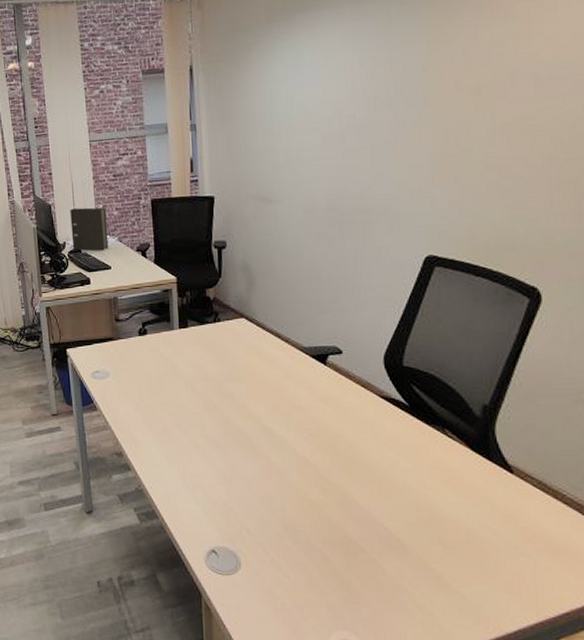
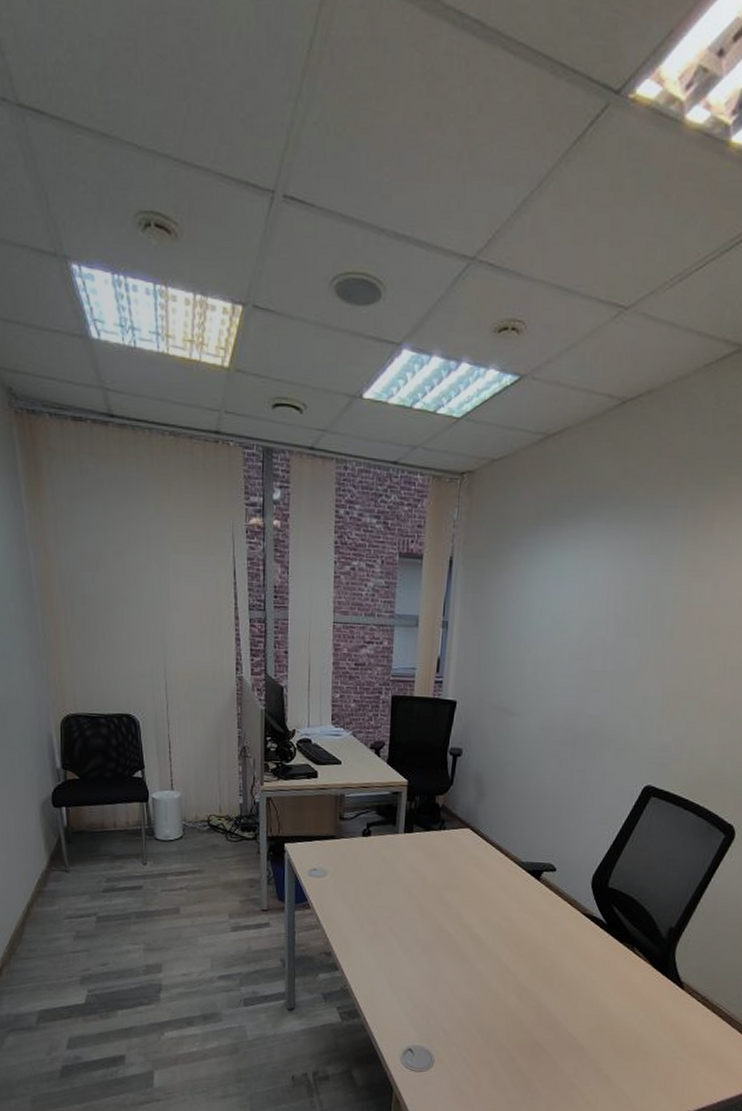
binder: present [70,207,109,251] -> none [302,694,343,744]

